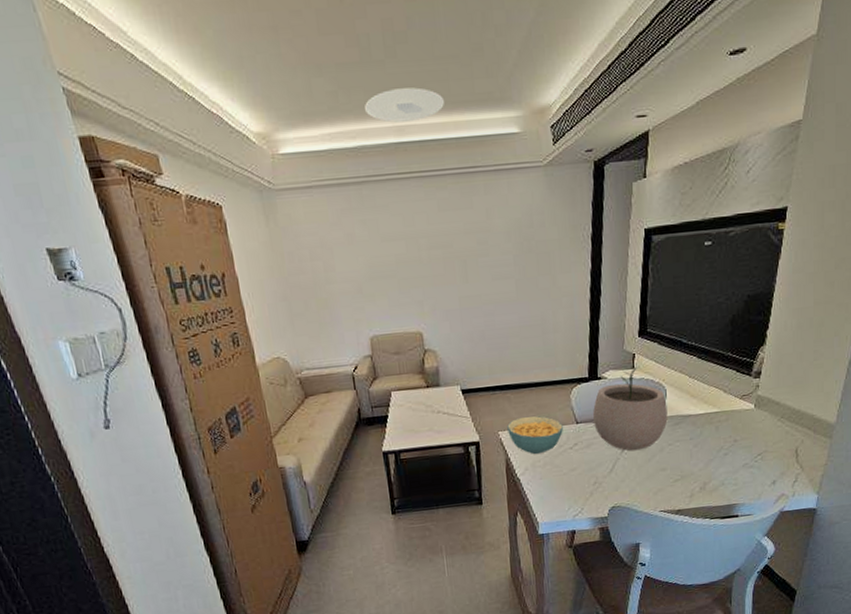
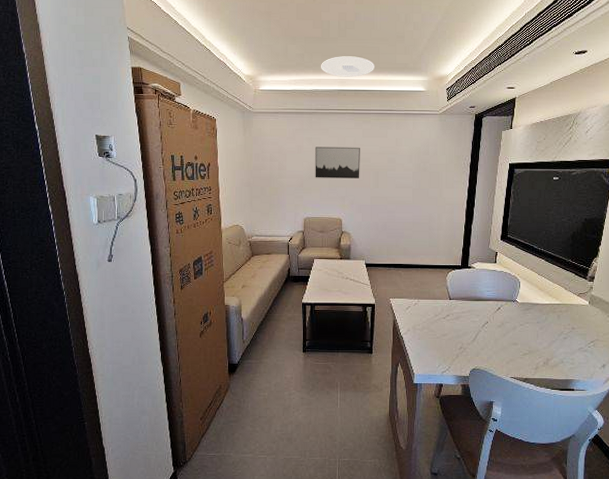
wall art: none [372,227,441,279] -> present [315,147,360,178]
cereal bowl: present [507,416,564,455] -> none [397,289,440,320]
plant pot: present [592,366,668,451] -> none [462,261,520,326]

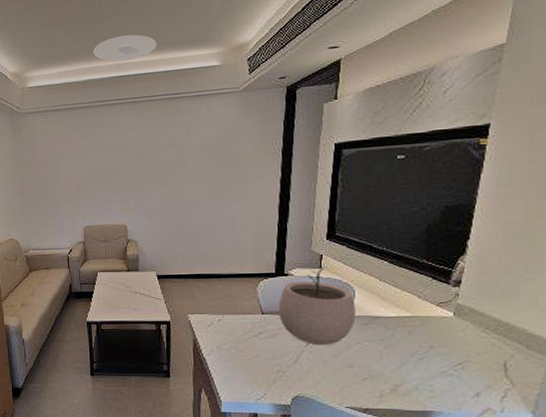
wall art: present [315,147,360,178] -> none [92,141,146,181]
plant pot: none [462,261,520,326] -> present [278,266,356,345]

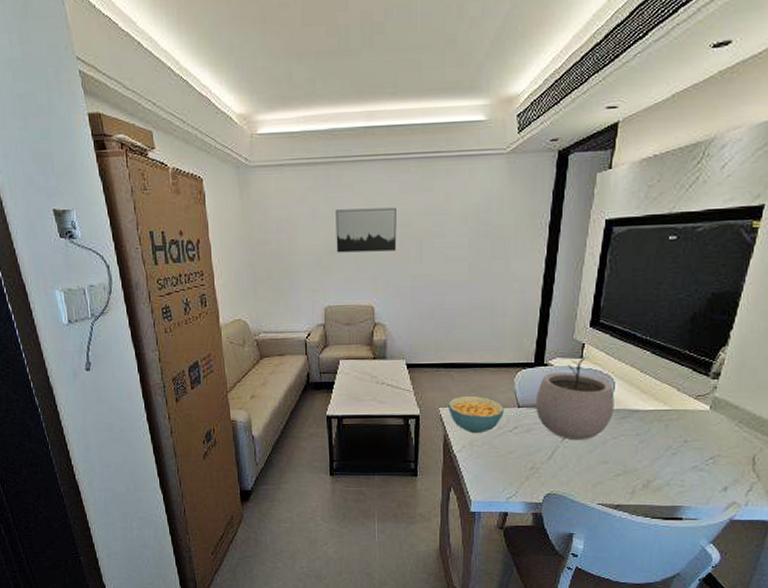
wall art: none [92,141,146,181] -> present [335,207,397,253]
ceiling light: present [94,34,158,62] -> none [339,75,415,108]
cereal bowl: none [196,303,250,339] -> present [448,395,505,434]

